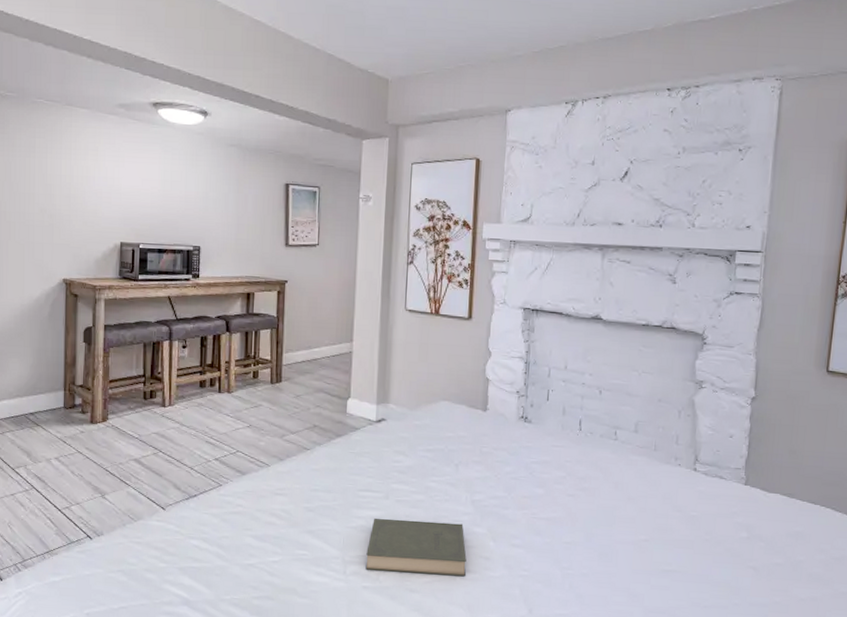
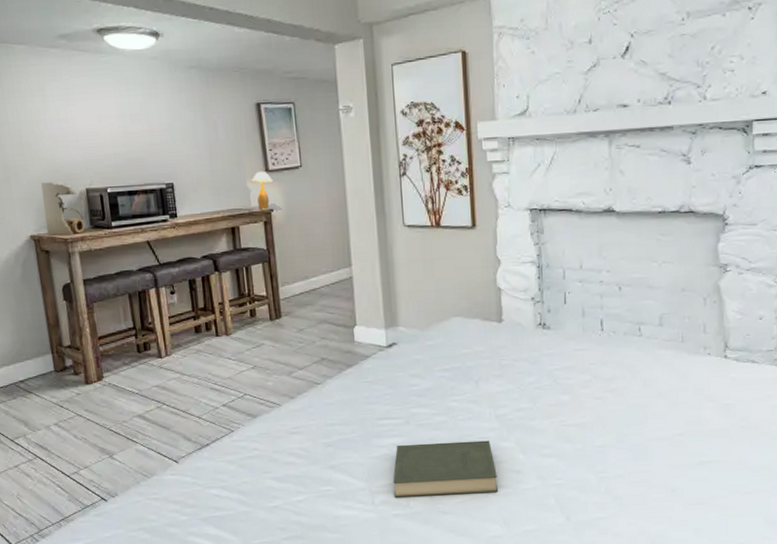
paper towel holder: none [79,232,115,283] -> present [41,181,86,236]
table lamp: none [270,243,291,282] -> present [250,169,273,211]

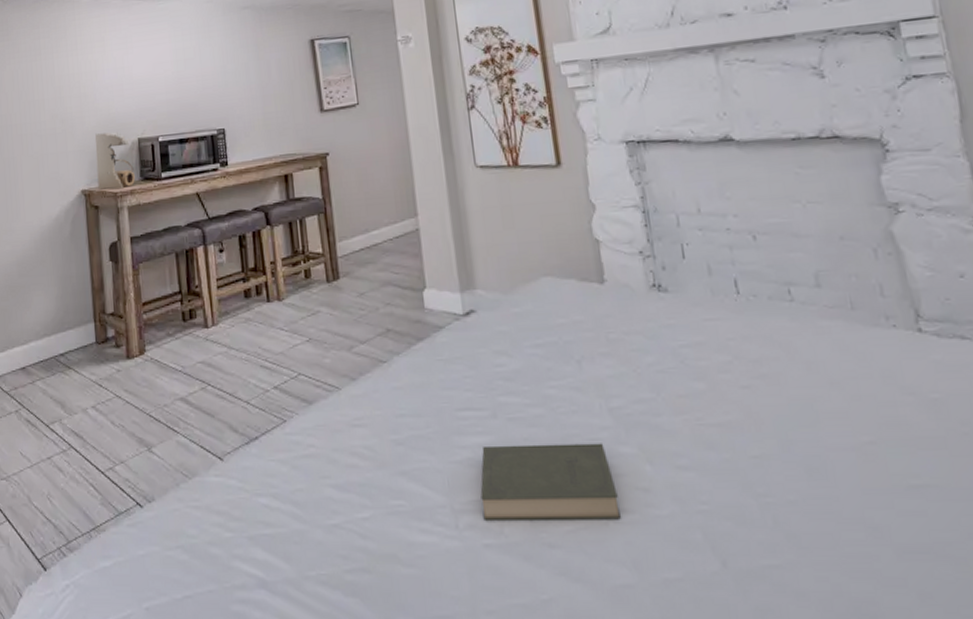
table lamp: present [250,169,273,211] -> none [304,109,329,155]

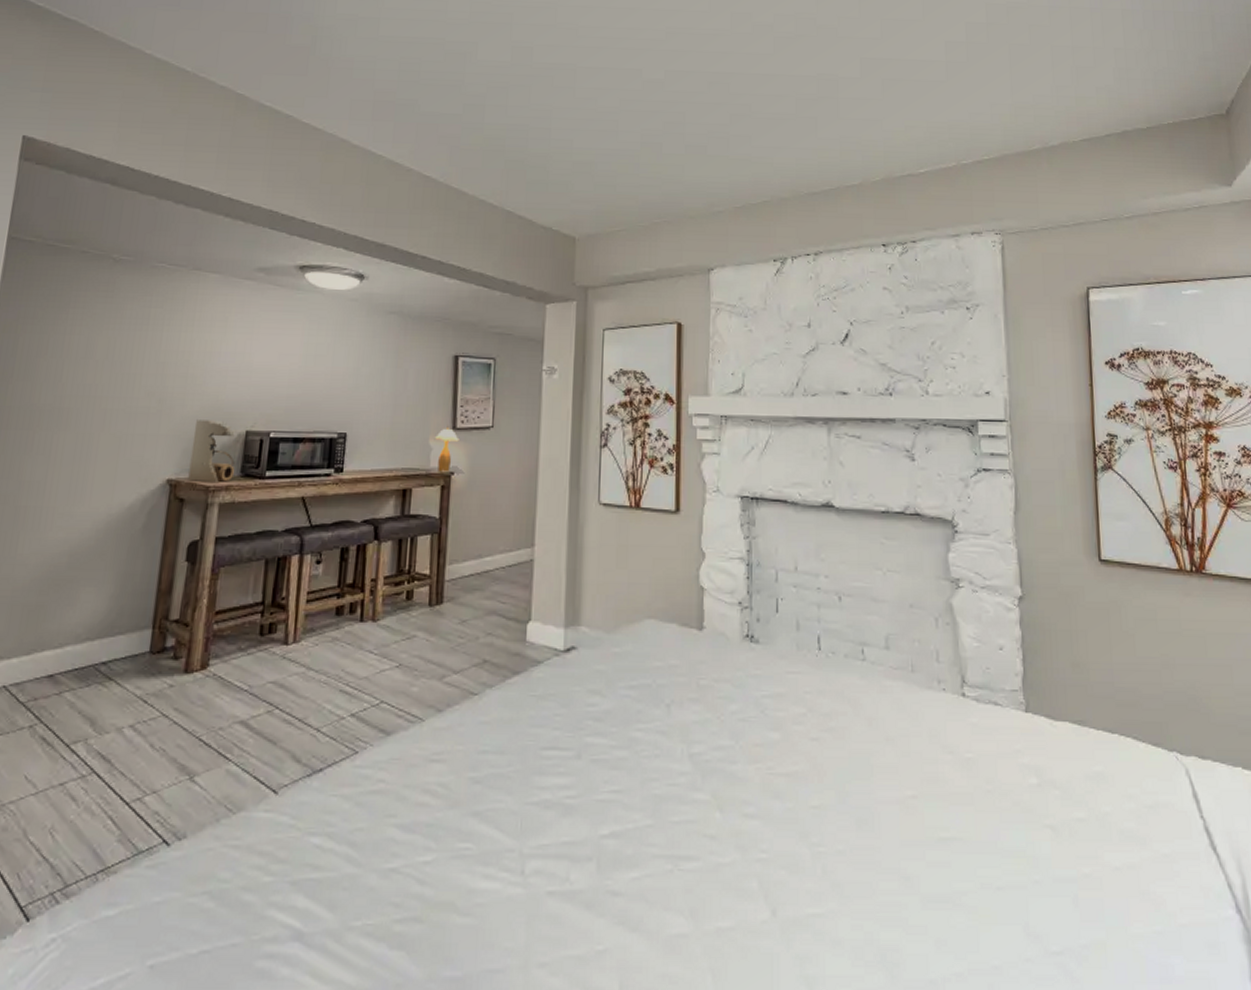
table lamp: none [304,109,329,155] -> present [434,426,459,473]
book: present [480,443,621,520] -> none [551,787,686,867]

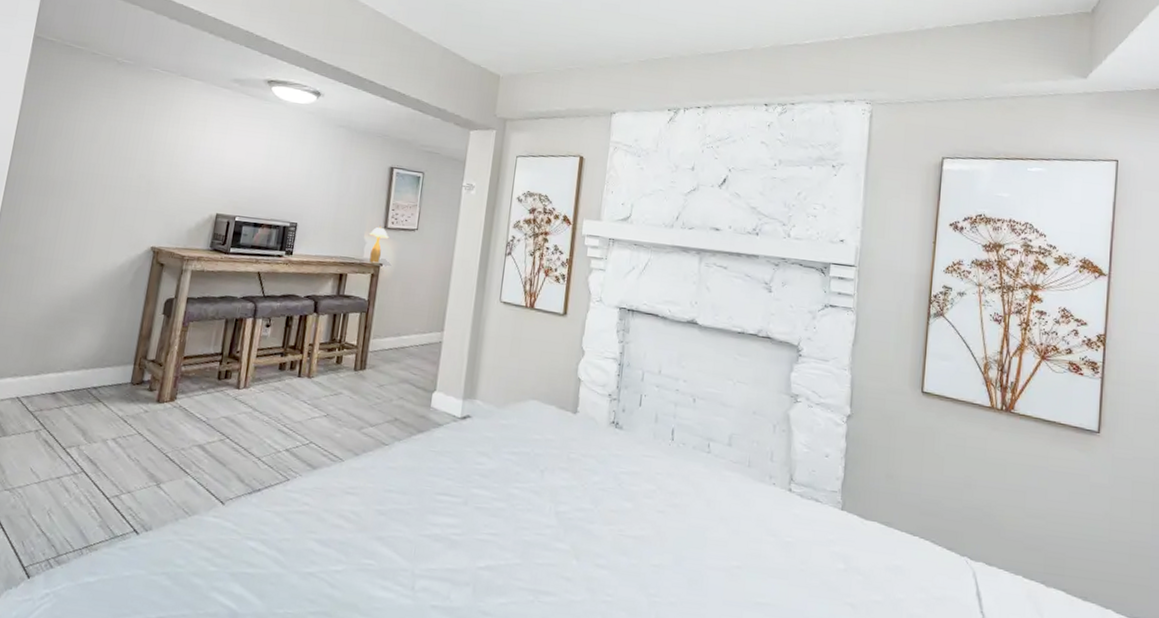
paper towel holder: present [188,420,237,483] -> none [168,201,209,254]

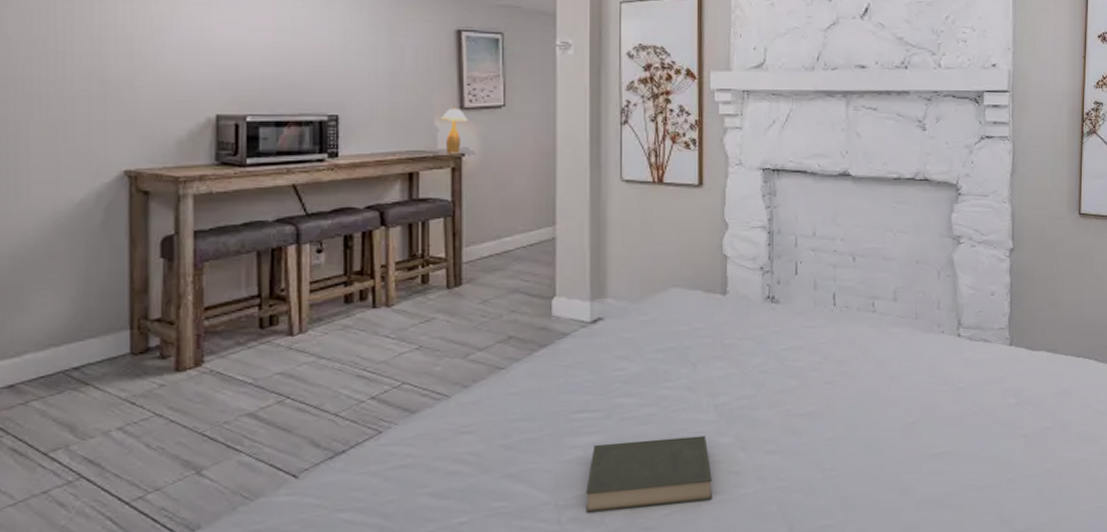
book: none [436,527,547,600] -> present [586,435,712,513]

